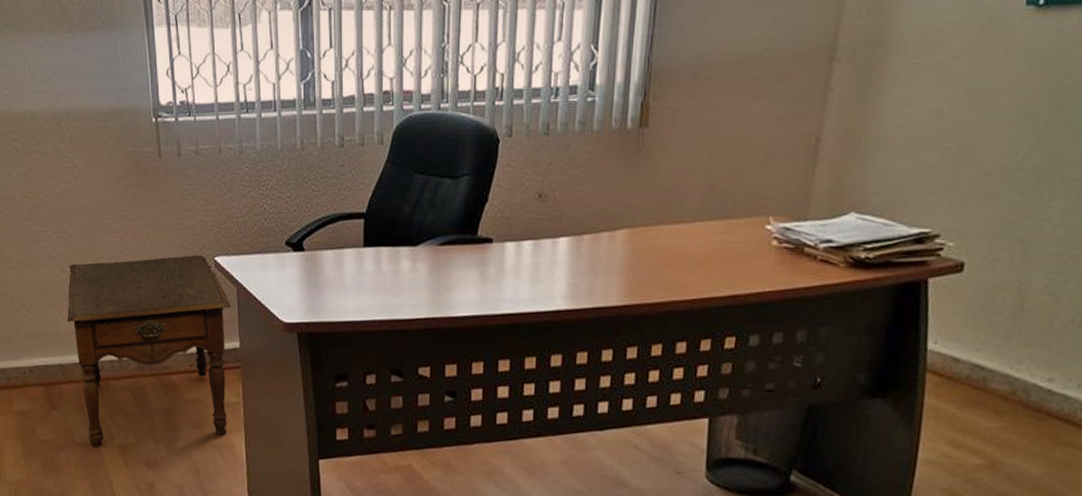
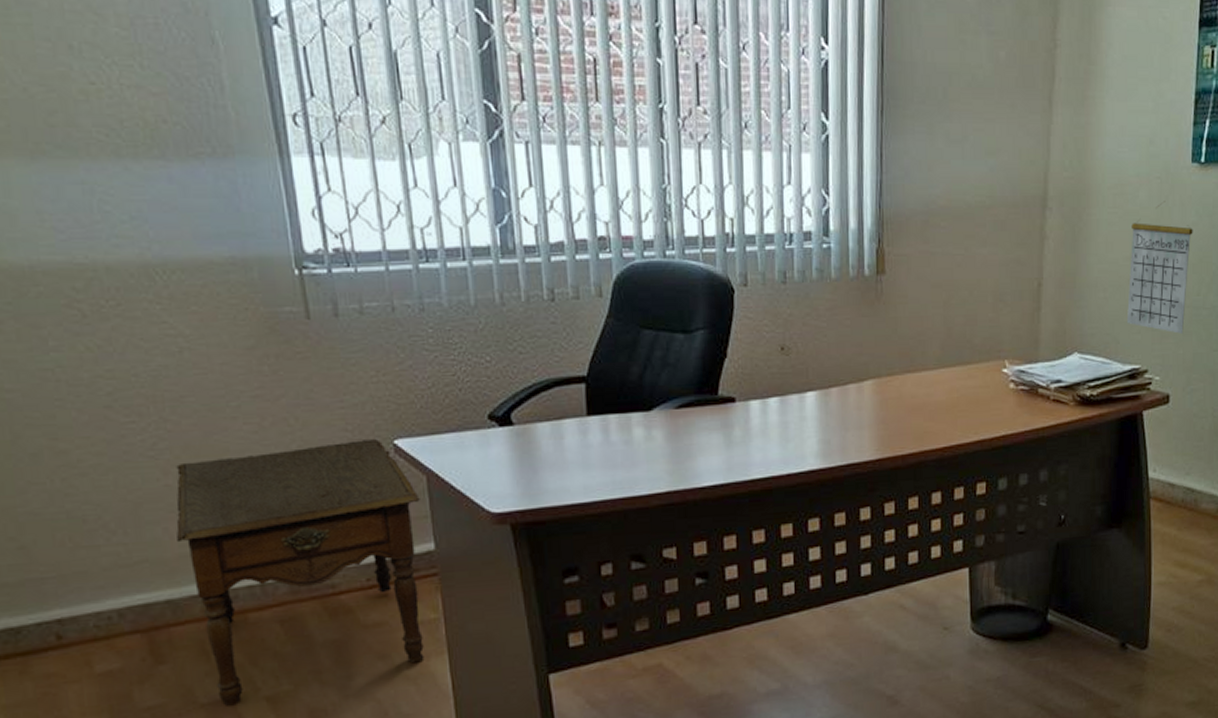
calendar: none [919,49,1019,197] -> present [1126,201,1193,334]

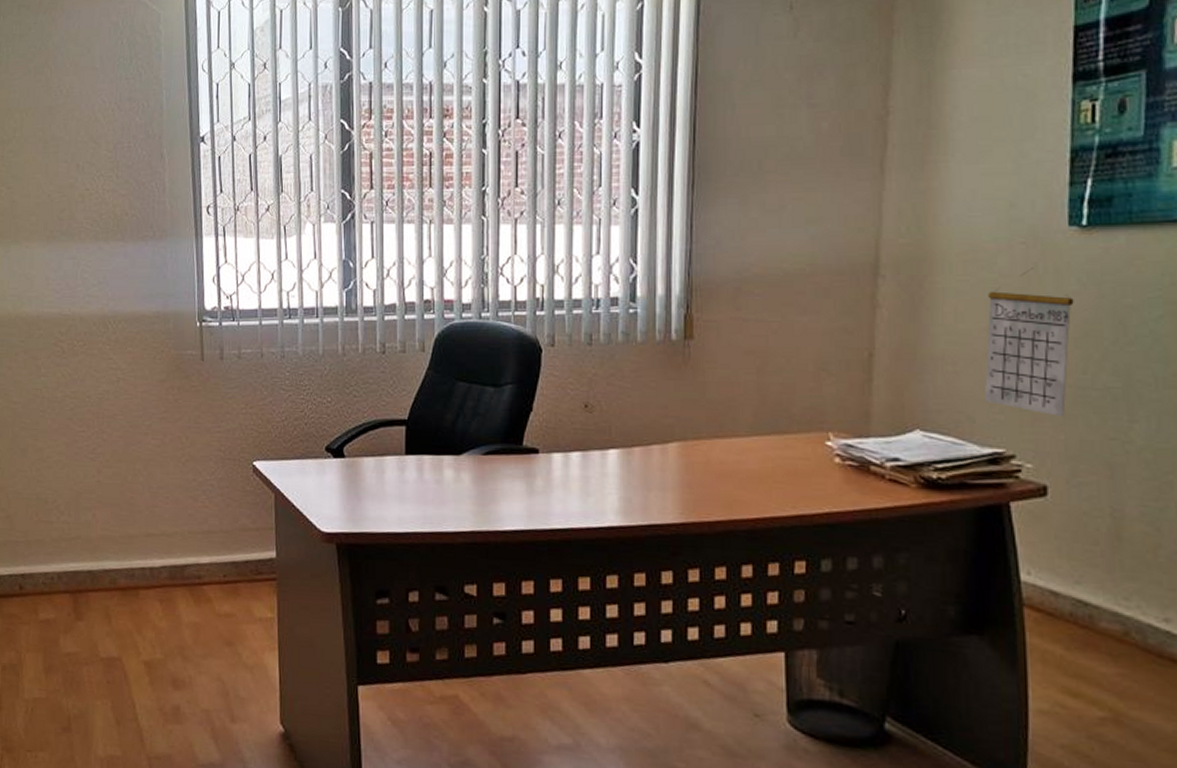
side table: present [176,439,425,706] -> none [100,459,268,664]

